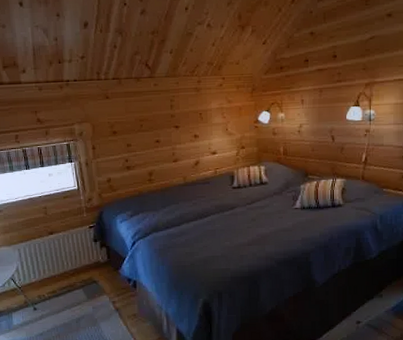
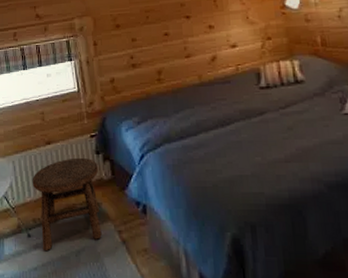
stool: none [36,245,99,320] -> present [32,157,102,250]

